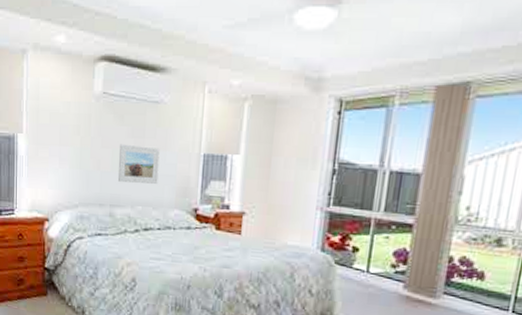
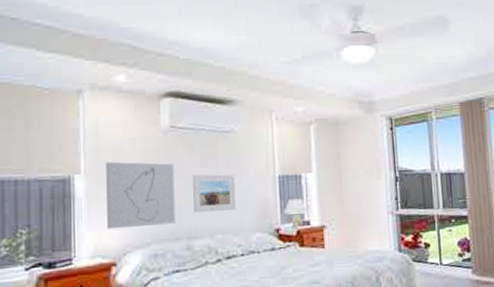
wall art: none [43,123,103,190] -> present [106,161,176,230]

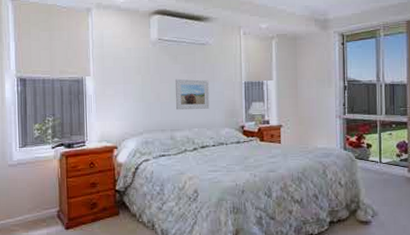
wall art: present [106,161,176,230] -> none [109,66,162,120]

